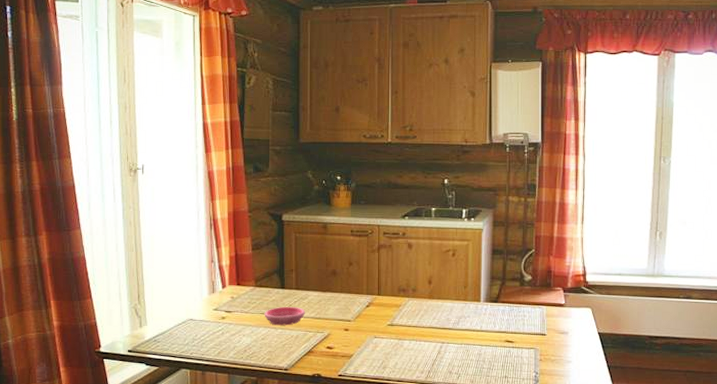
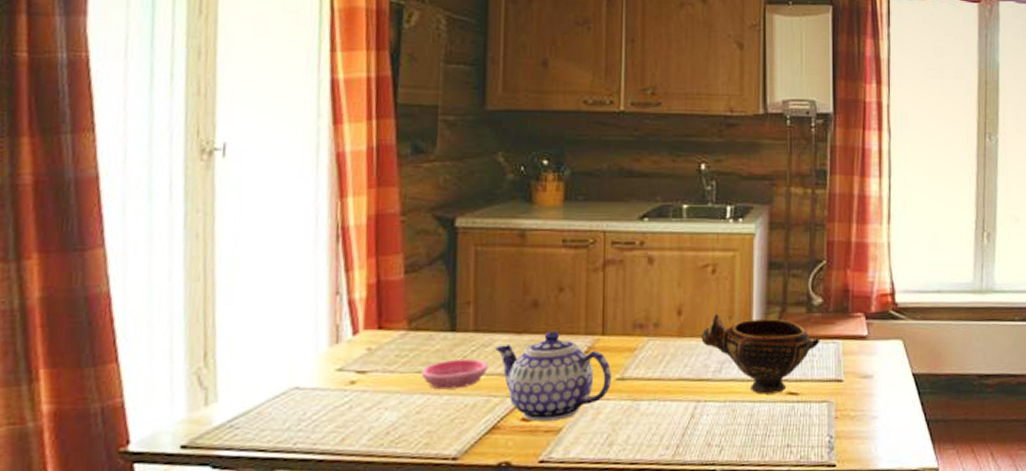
teapot: none [309,291,385,351] -> present [495,331,612,423]
ceramic bowl: none [445,284,530,341] -> present [701,314,820,395]

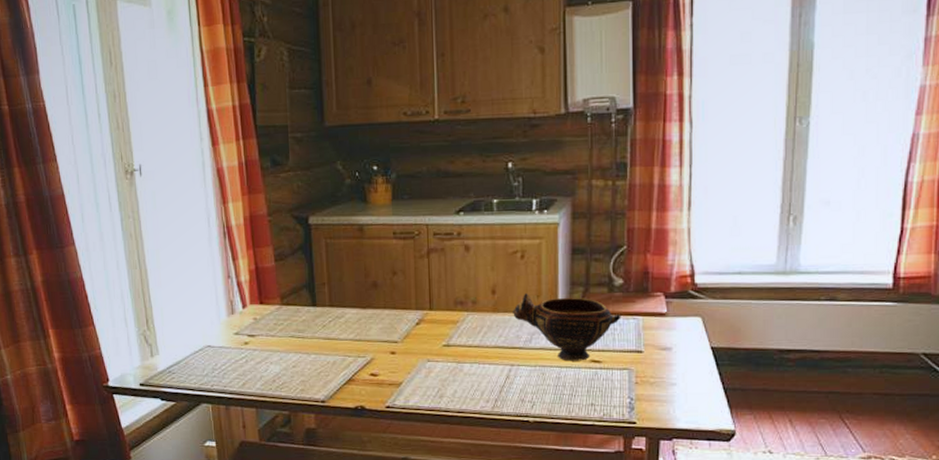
saucer: present [421,358,488,390] -> none [293,327,342,350]
teapot: present [495,331,612,423] -> none [347,306,440,378]

